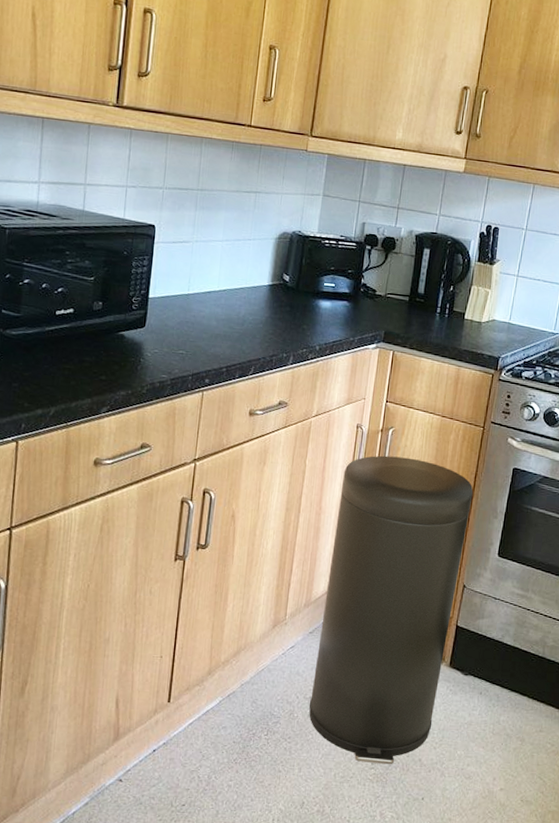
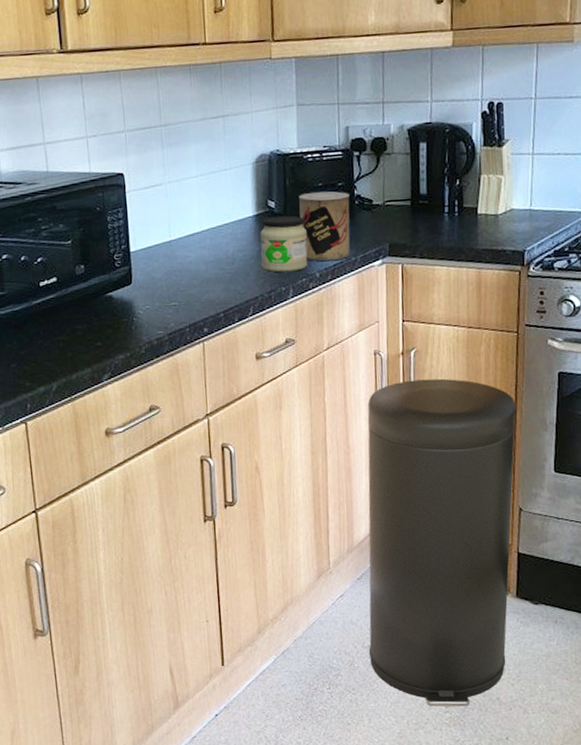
jar: none [268,288,315,342] -> present [260,215,308,273]
tin can: none [310,273,357,338] -> present [299,191,350,262]

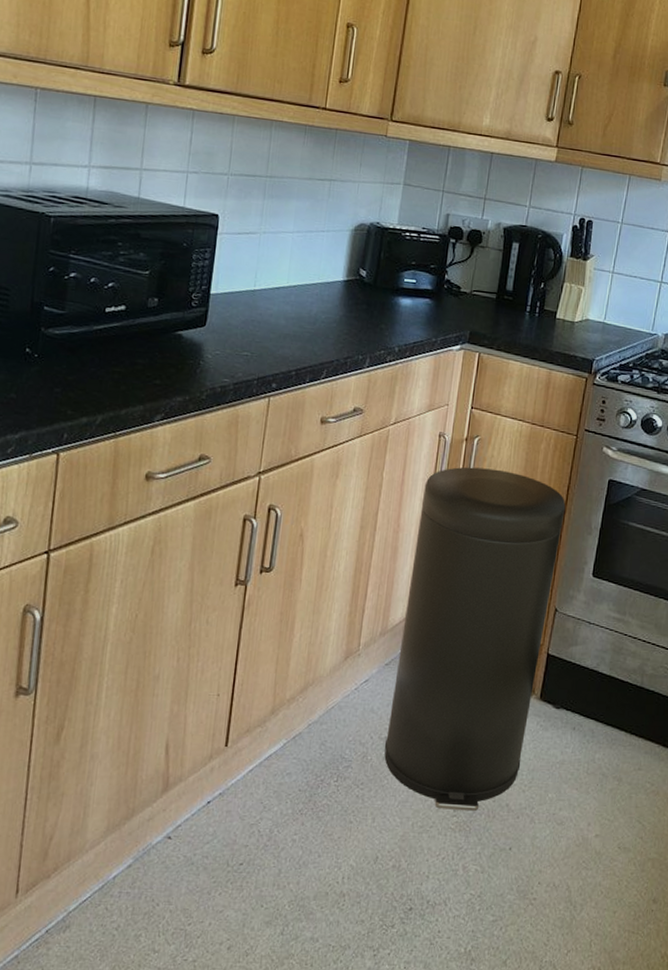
jar: present [260,215,308,273] -> none [342,284,394,343]
tin can: present [299,191,350,262] -> none [388,268,440,339]

